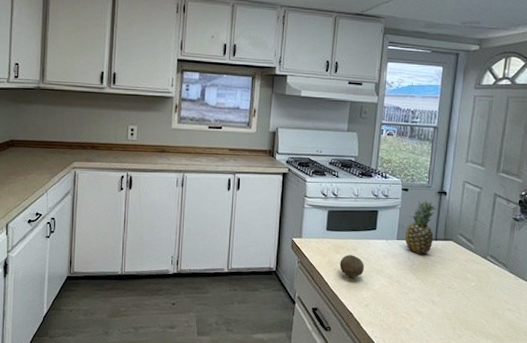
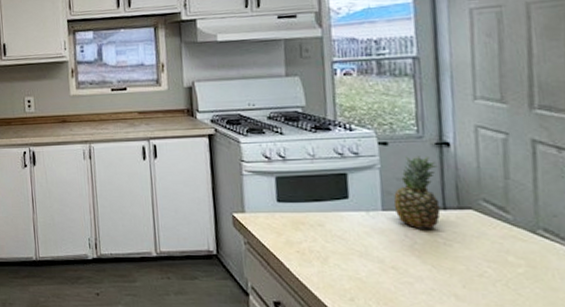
fruit: present [339,255,364,278] -> none [302,232,340,263]

